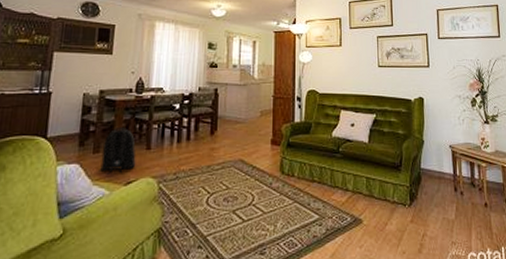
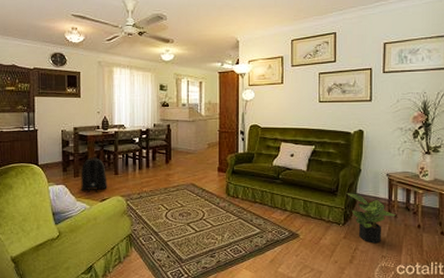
potted plant: none [409,168,462,227] -> present [345,193,396,244]

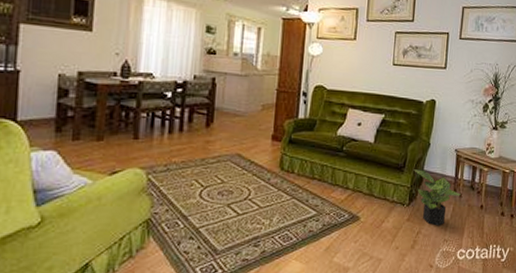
backpack: present [81,157,107,193] -> none [81,114,122,163]

